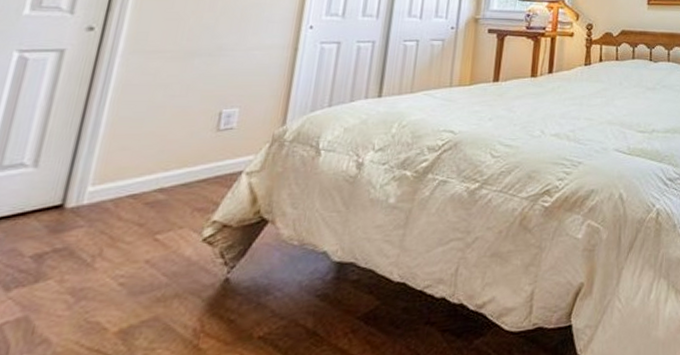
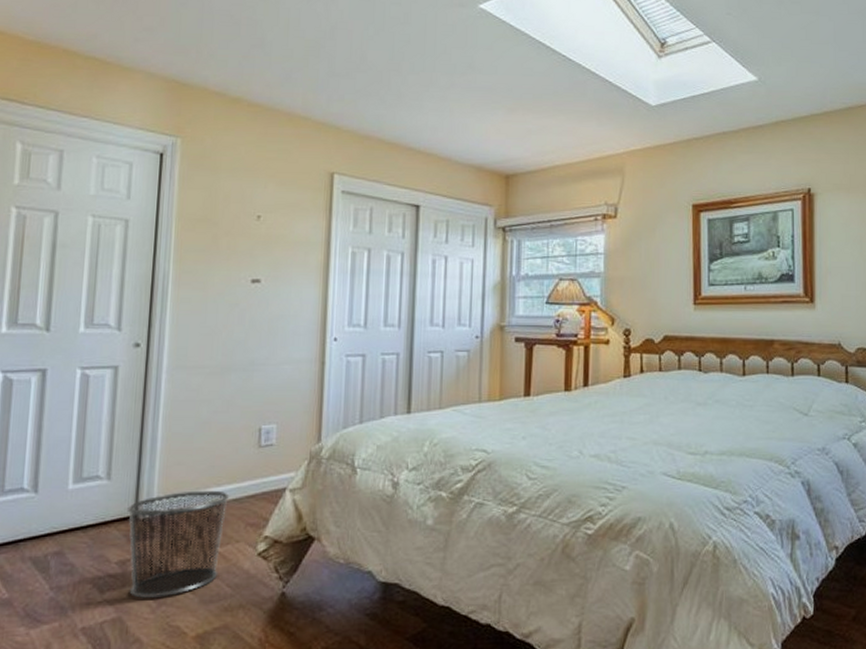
waste bin: none [42,175,178,294] -> present [127,490,230,598]

